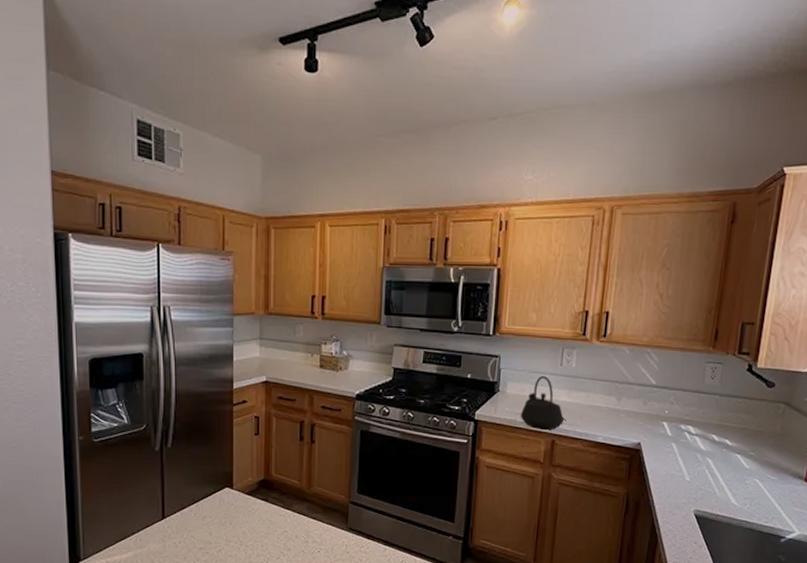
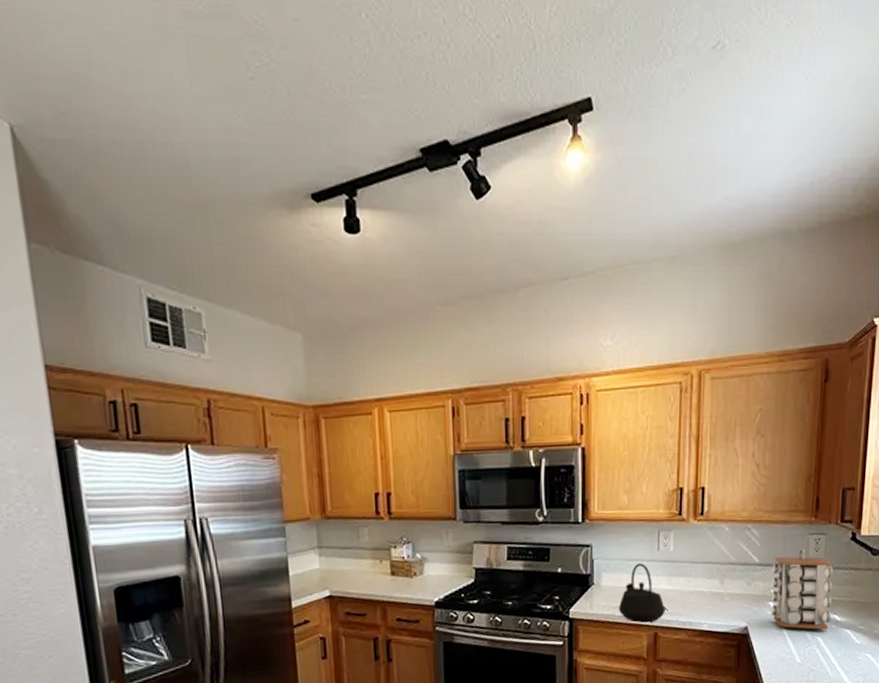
spice rack: none [664,374,728,453] -> present [771,548,834,630]

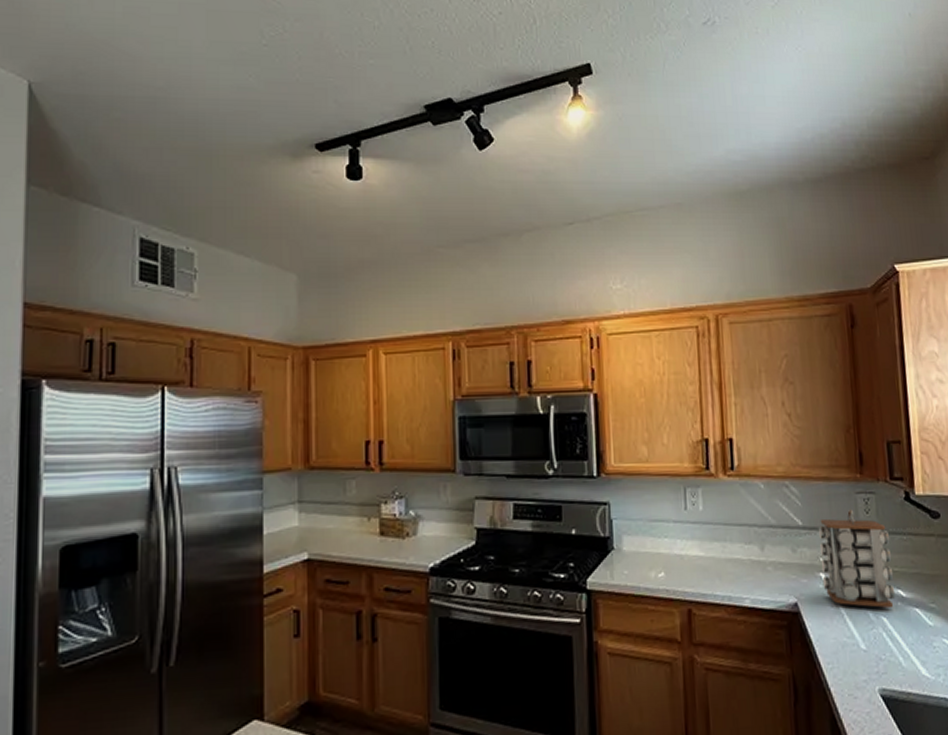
kettle: present [618,562,665,623] -> none [643,524,699,597]

